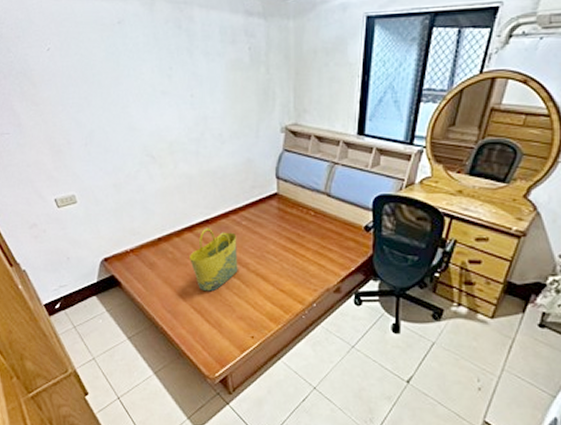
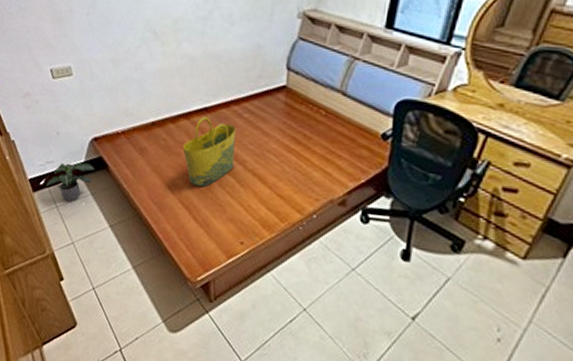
potted plant: none [62,282,108,321] -> present [46,162,95,202]

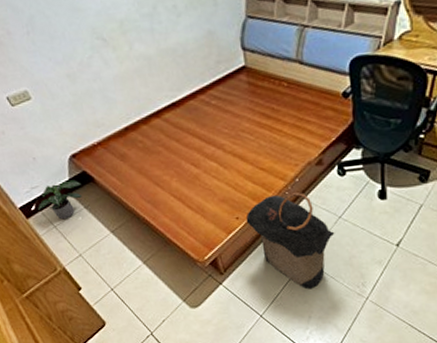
tote bag: present [183,116,236,187] -> none [161,111,214,178]
laundry hamper: none [250,226,344,346] -> present [245,192,335,290]

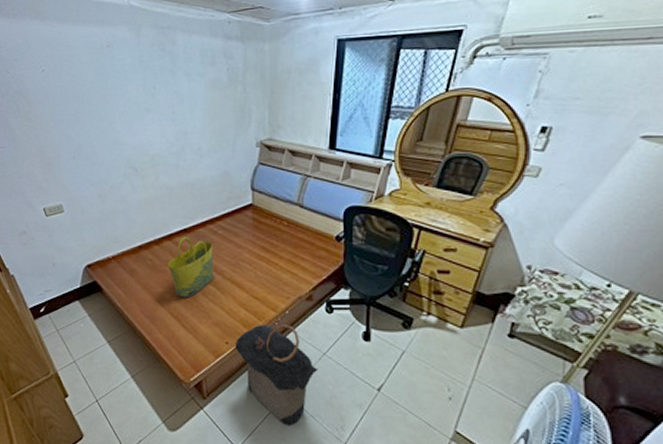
potted plant: present [38,180,83,220] -> none [46,288,90,325]
tote bag: none [161,111,214,178] -> present [168,236,214,298]

